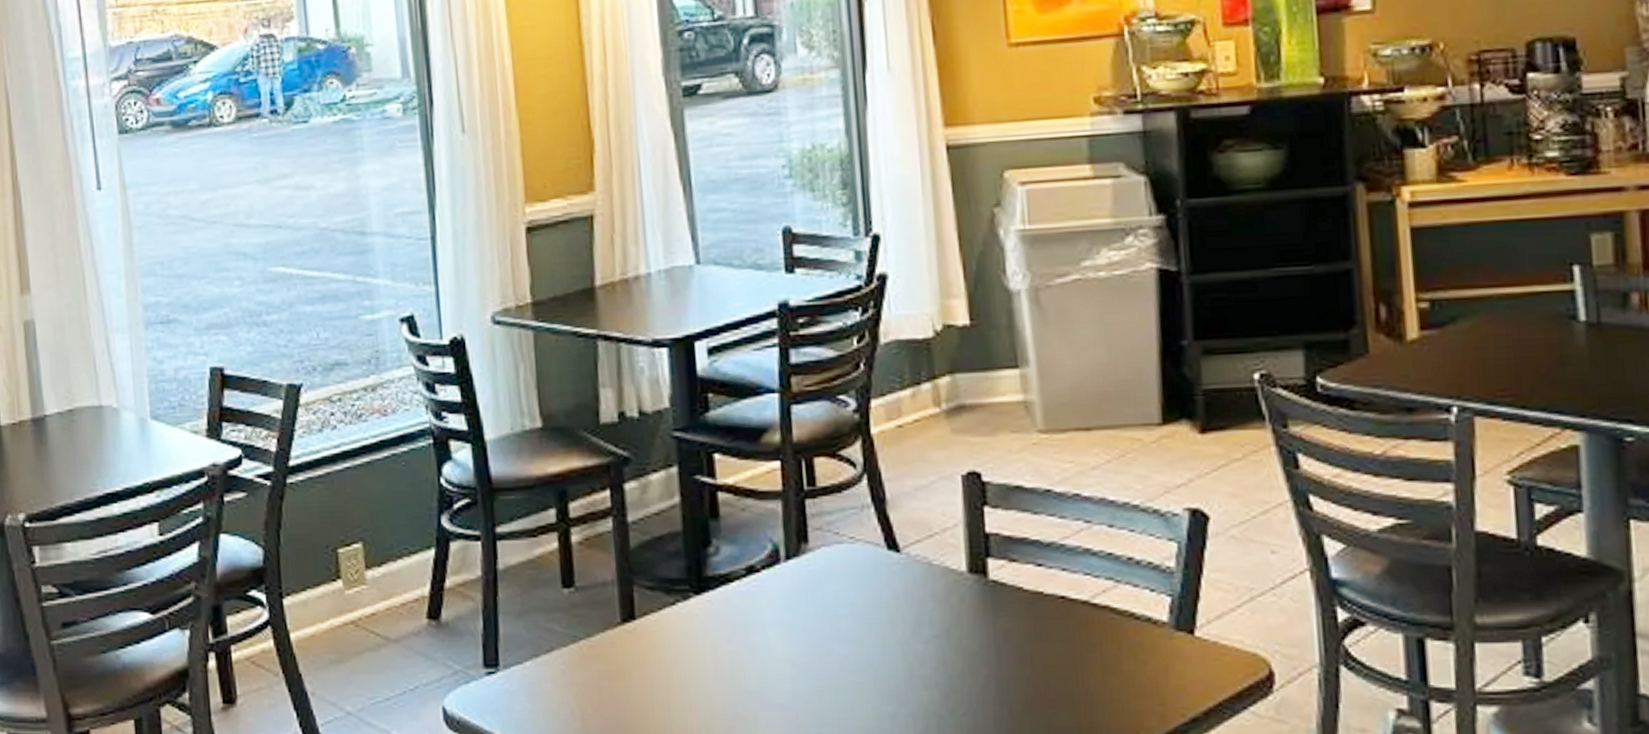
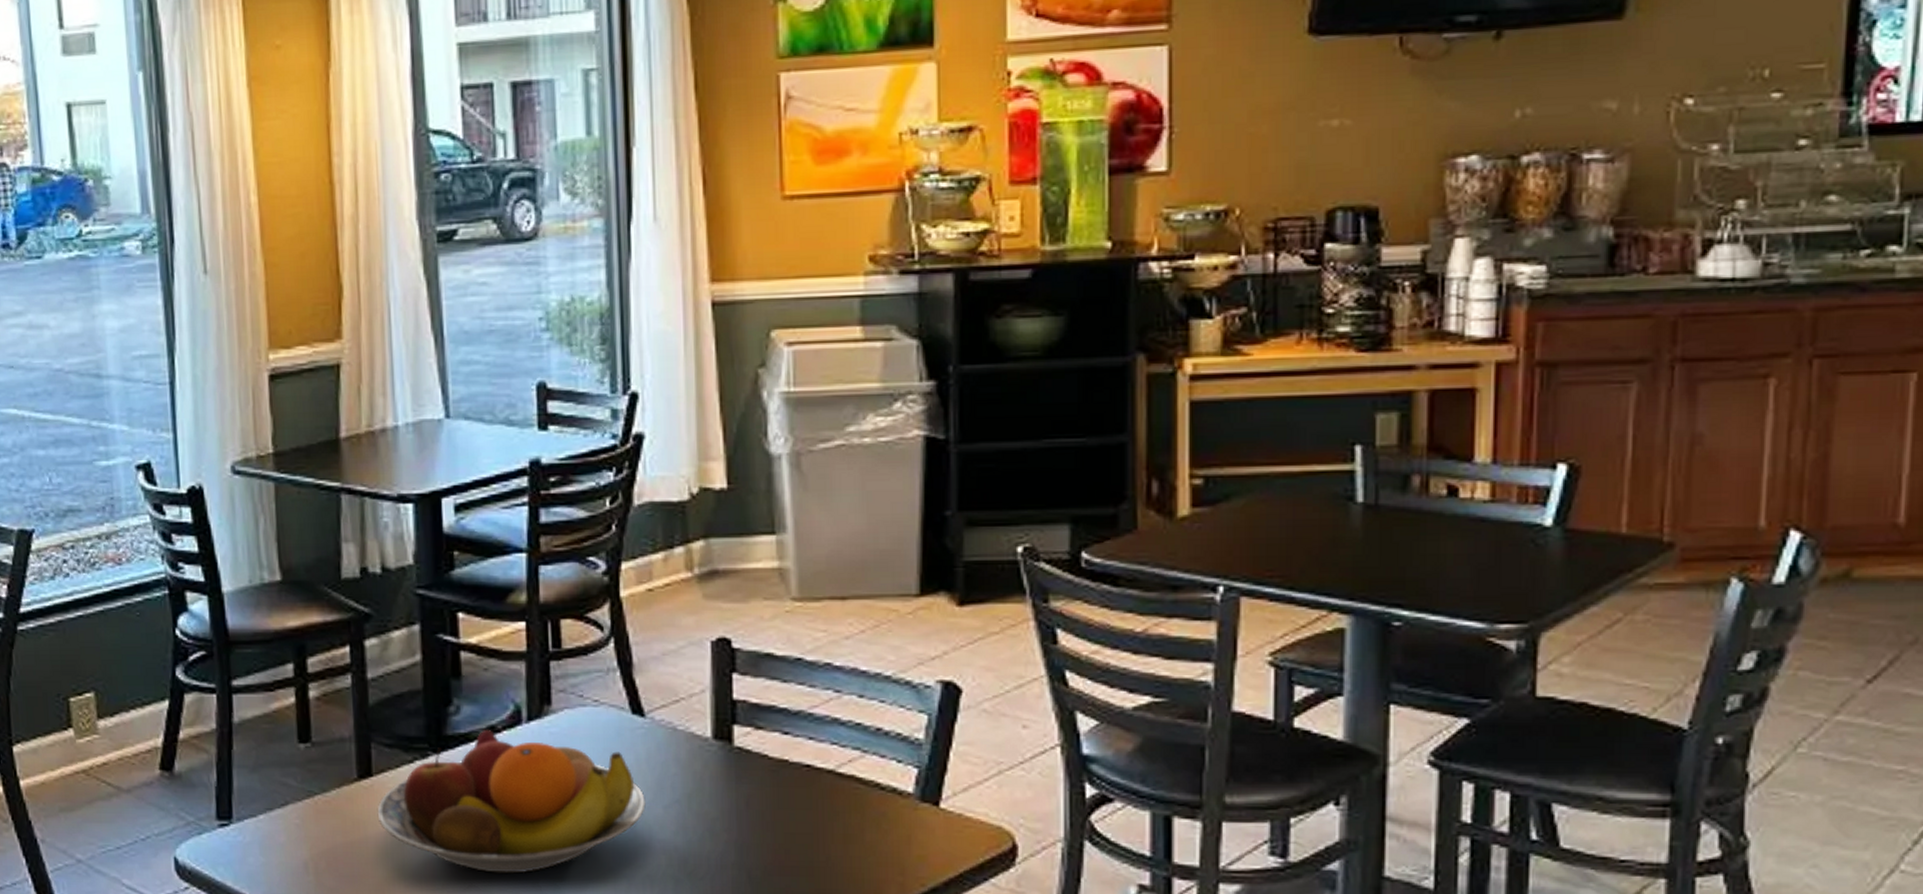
fruit bowl: none [641,569,905,715] -> present [377,729,646,874]

